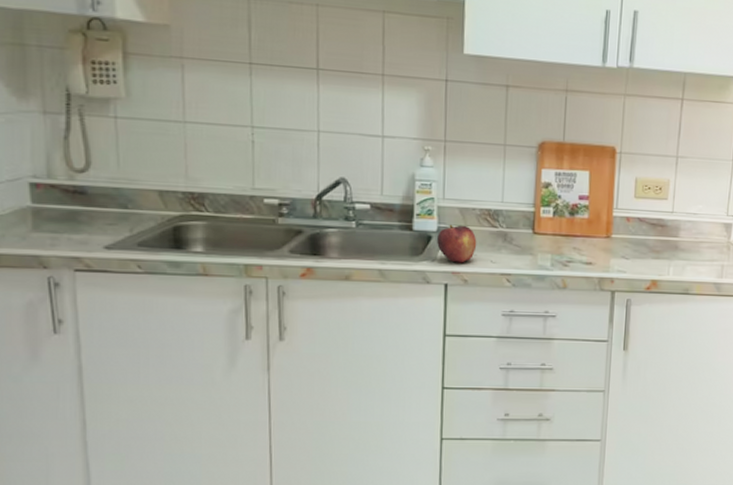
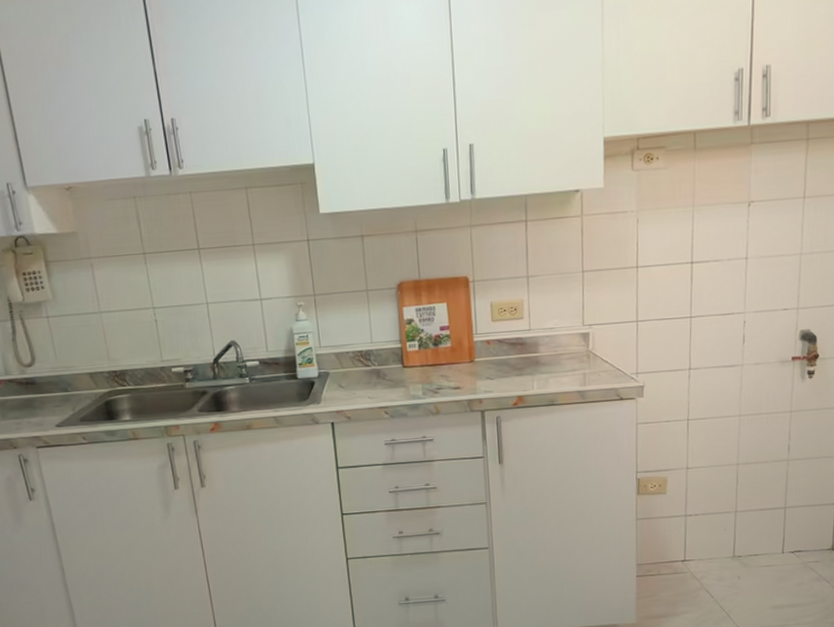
fruit: present [437,224,477,263] -> none [319,368,355,403]

